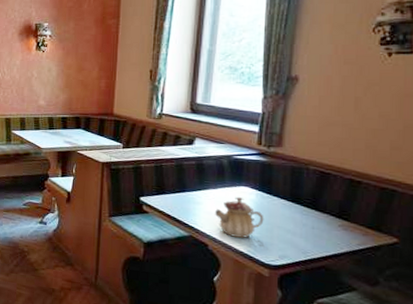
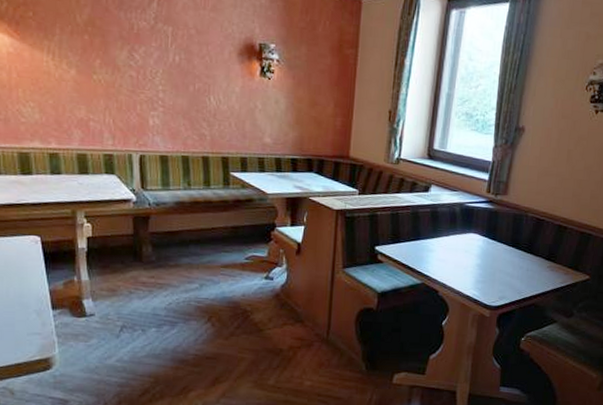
teapot: present [215,196,264,238] -> none [446,243,489,283]

